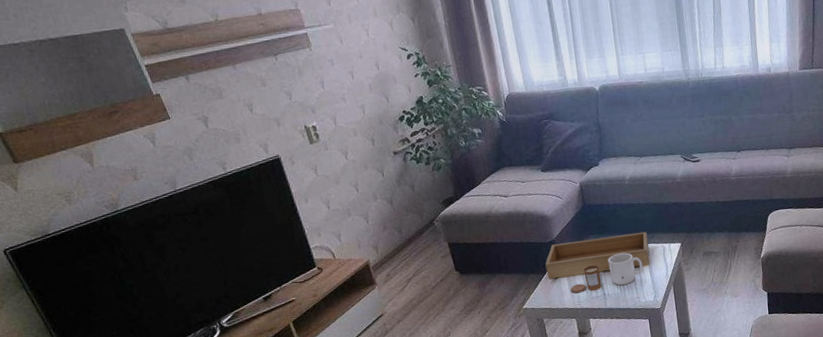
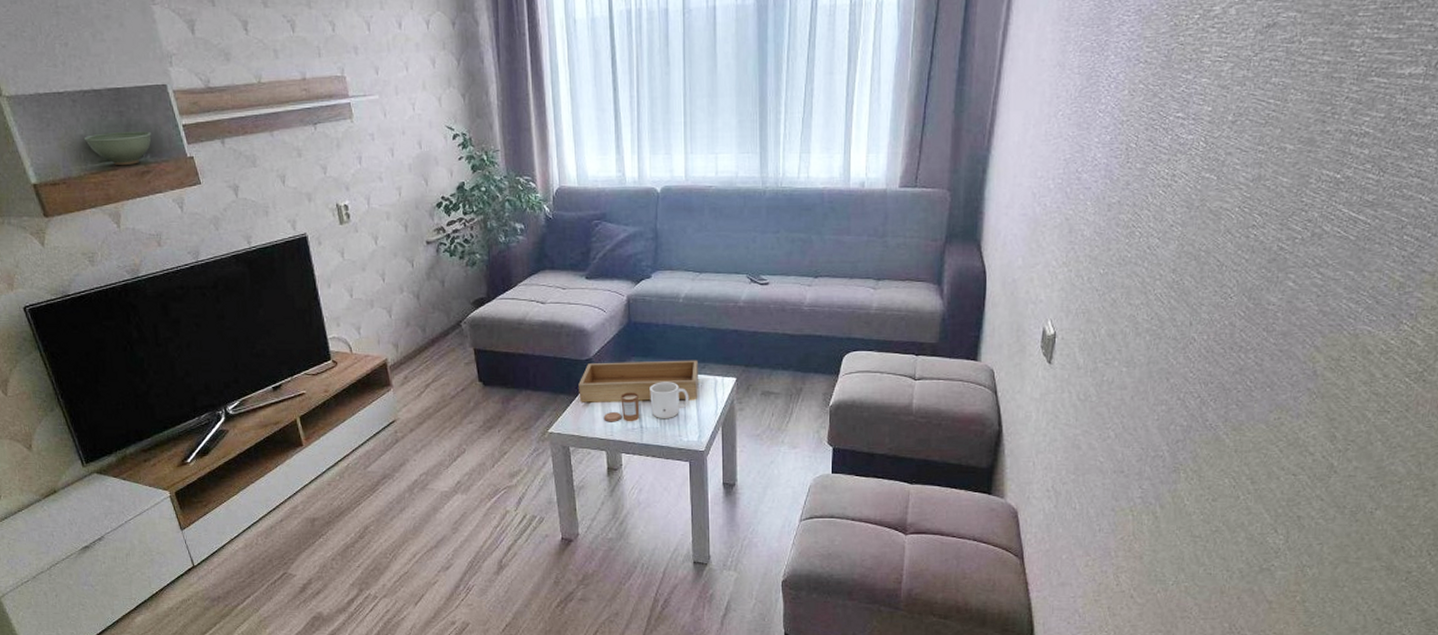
bowl: none [45,74,116,109] -> present [83,130,152,166]

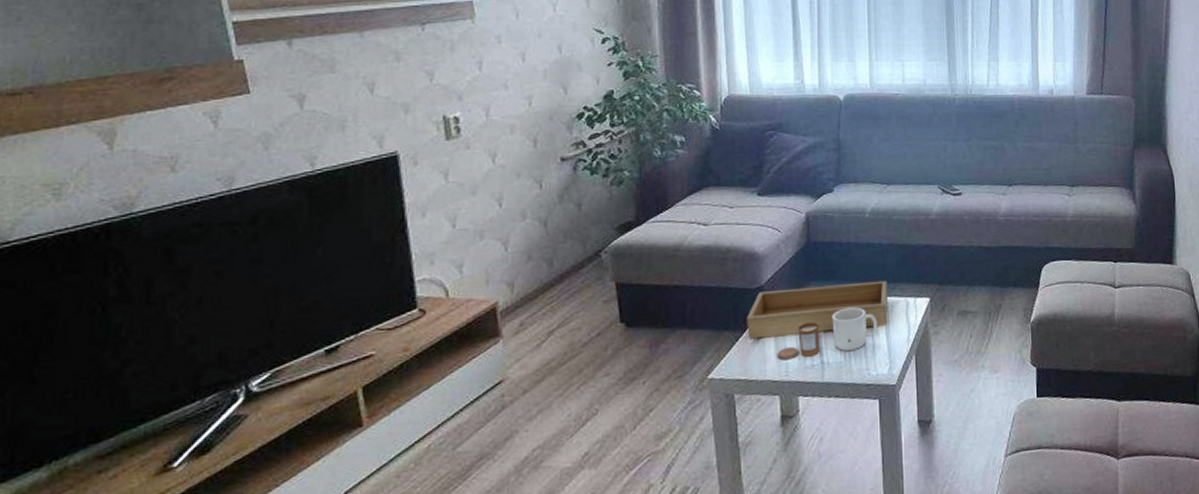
bowl: present [83,130,152,166] -> none [74,28,183,71]

